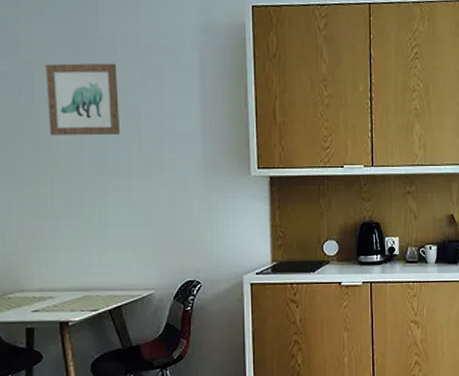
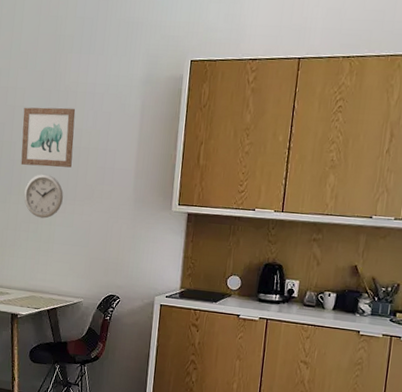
wall clock: none [59,144,113,199] -> present [24,173,63,219]

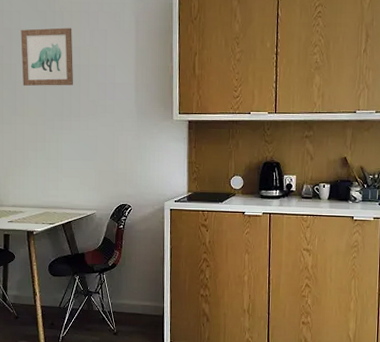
wall clock: present [24,173,63,219] -> none [29,93,67,136]

